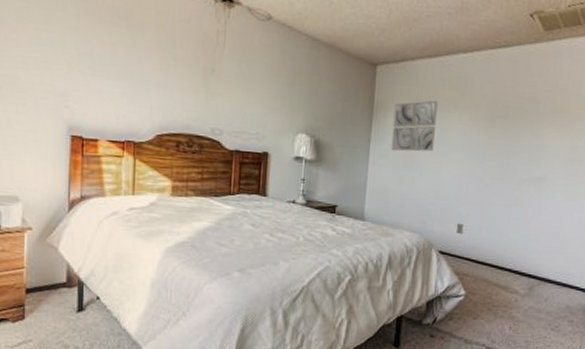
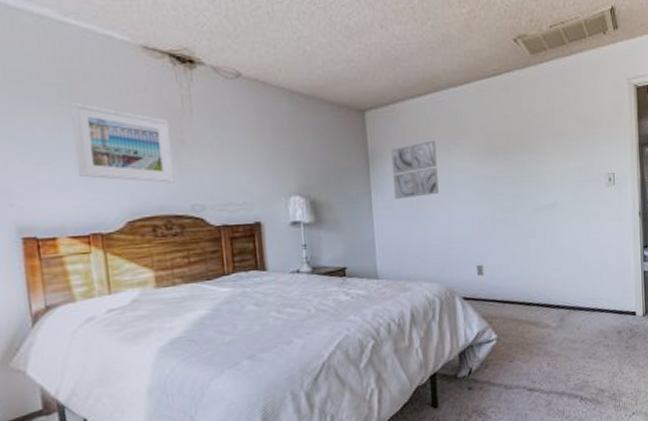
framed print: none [124,24,204,107] -> present [69,101,175,183]

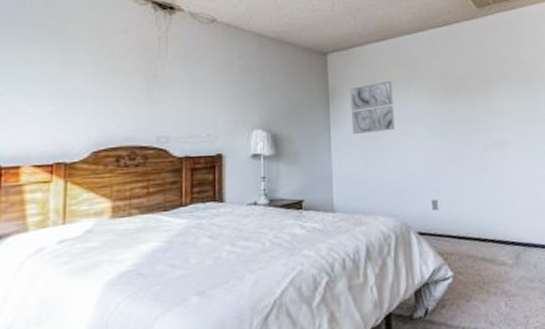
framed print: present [69,101,175,183] -> none [53,40,145,116]

